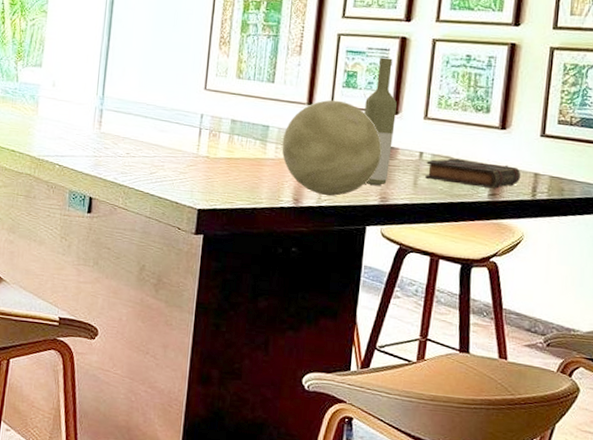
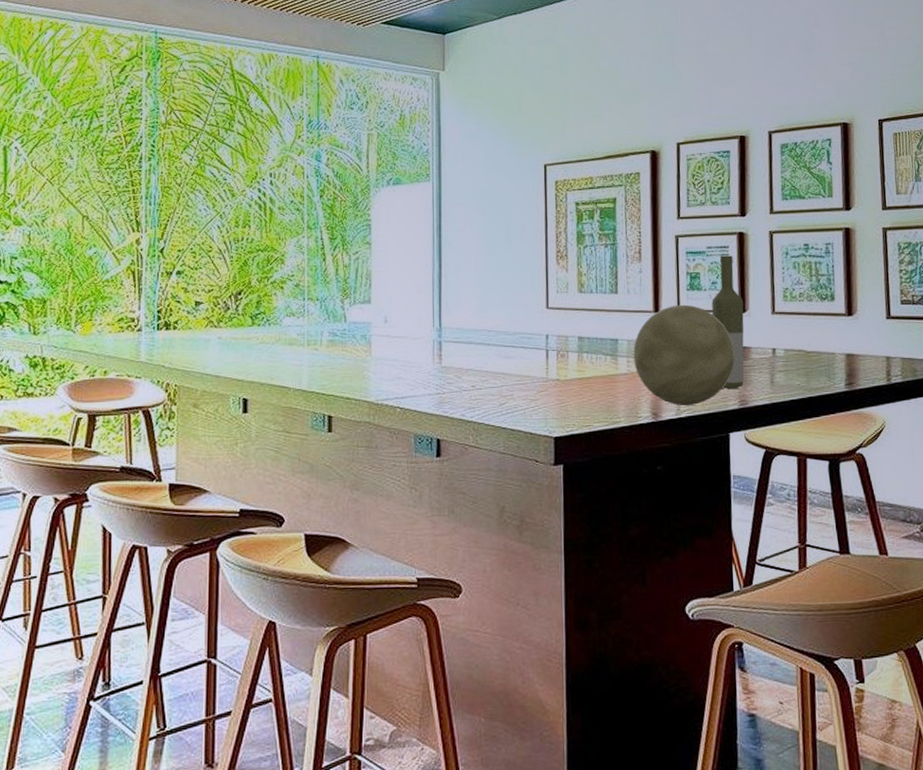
book: present [425,158,521,189] -> none [780,351,874,378]

